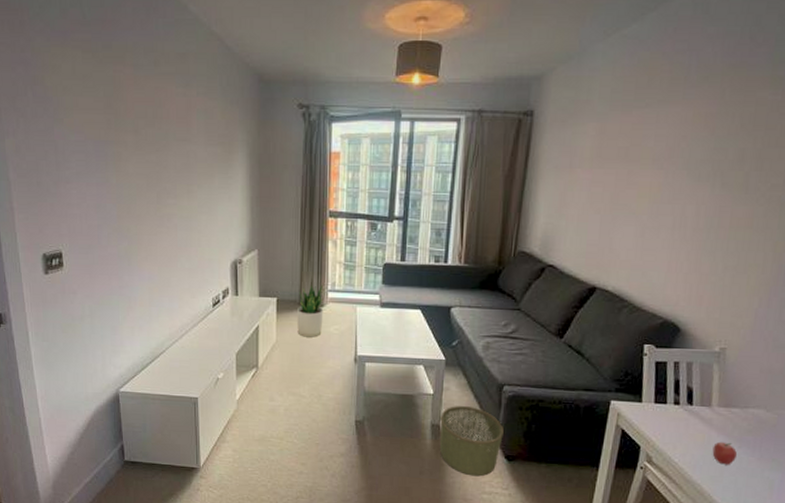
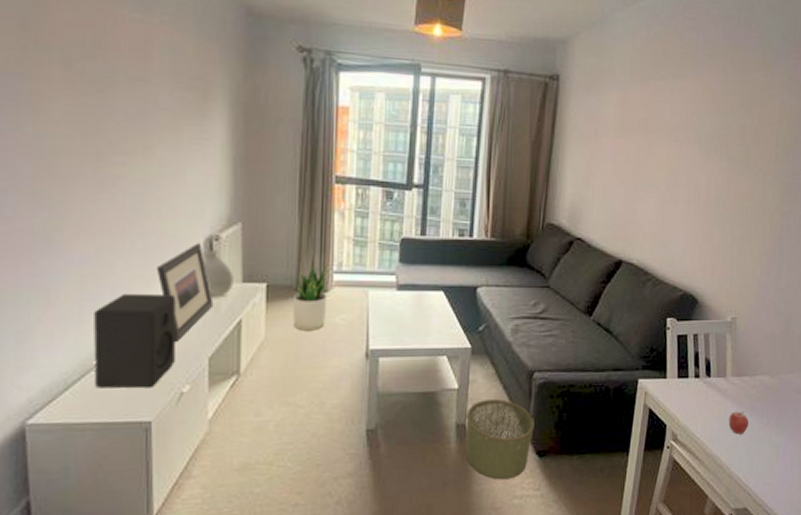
speaker: none [159,302,212,372] -> present [94,293,176,389]
picture frame: none [198,265,239,340] -> present [156,243,214,341]
vase: none [230,271,253,308] -> present [202,250,234,298]

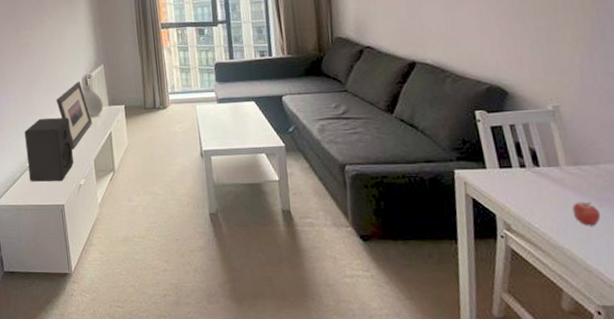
planter: present [293,264,328,331] -> none [143,88,168,138]
basket: present [465,398,535,480] -> none [288,188,354,260]

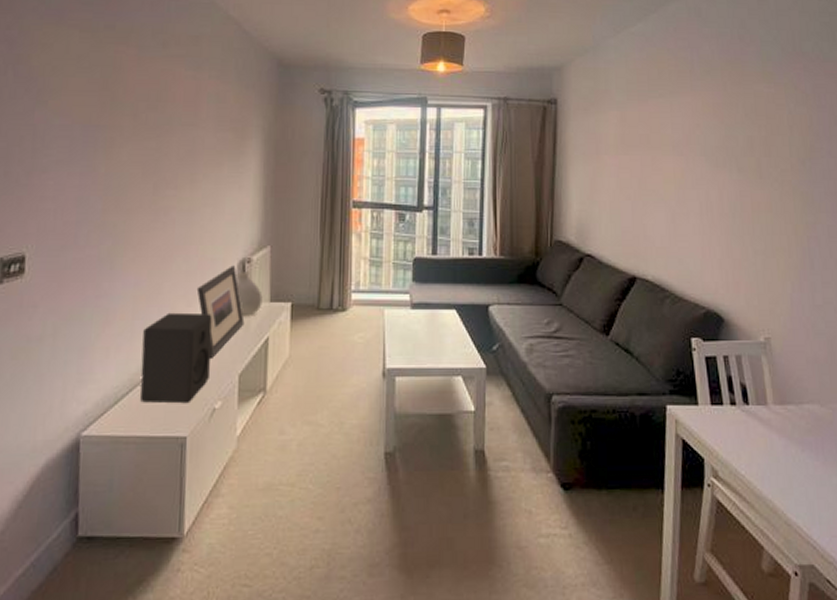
fruit: present [572,201,601,226] -> none [776,445,803,473]

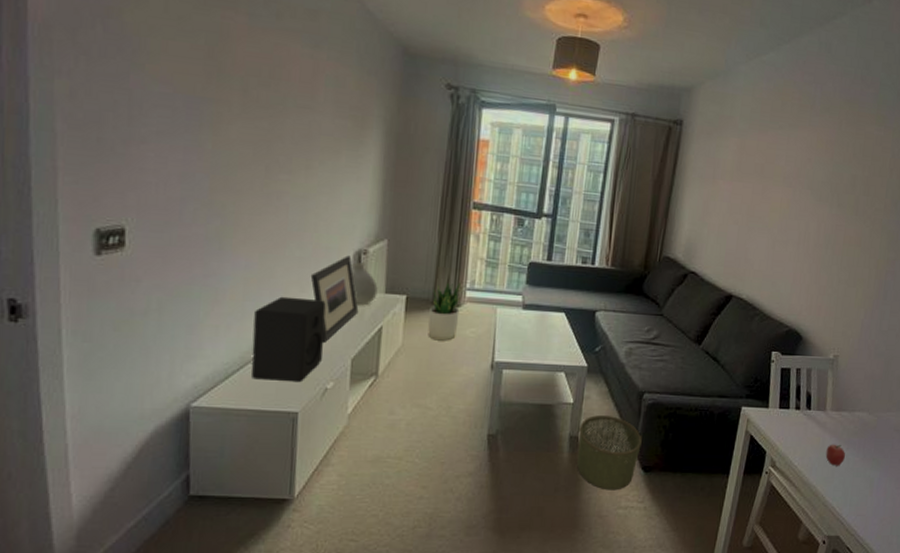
planter: none [315,284,346,349] -> present [428,281,461,341]
basket: none [483,423,557,515] -> present [577,414,643,491]
fruit: none [776,445,803,473] -> present [825,444,846,466]

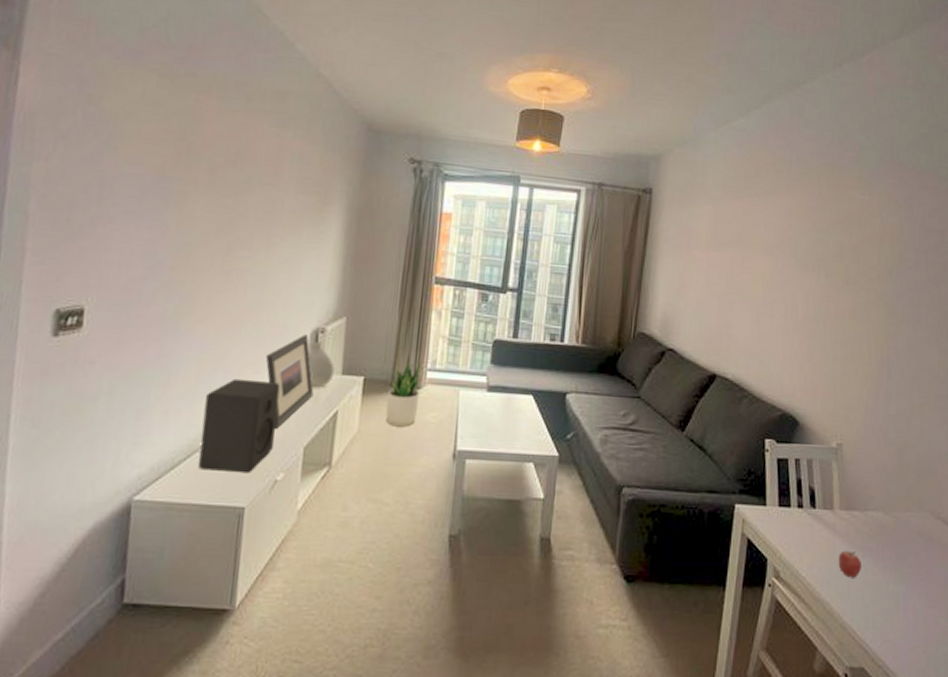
basket: present [577,414,643,491] -> none [549,512,623,605]

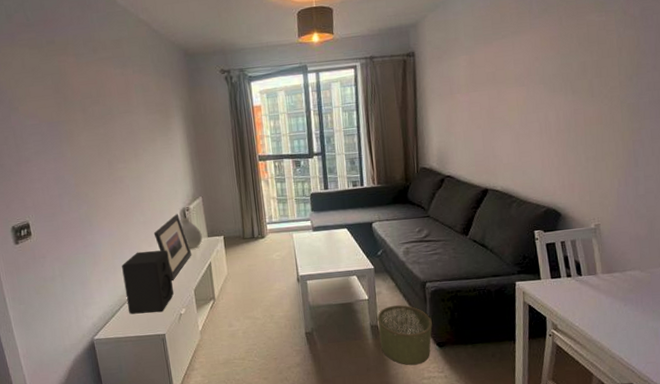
planter: present [385,361,421,427] -> none [242,218,266,267]
basket: none [549,512,623,605] -> present [376,305,432,366]
fruit: present [838,550,863,578] -> none [604,302,625,322]

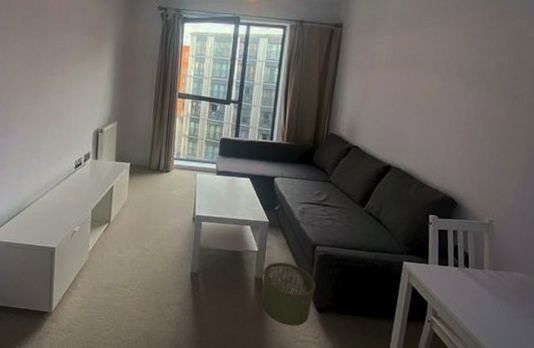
speaker: present [122,250,174,315] -> none [25,163,75,225]
picture frame: present [153,214,192,281] -> none [64,133,97,197]
vase: present [180,217,203,249] -> none [92,138,110,170]

